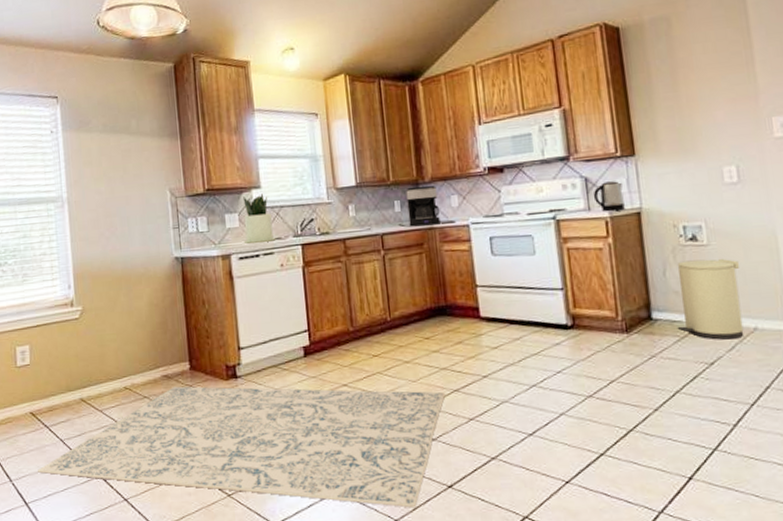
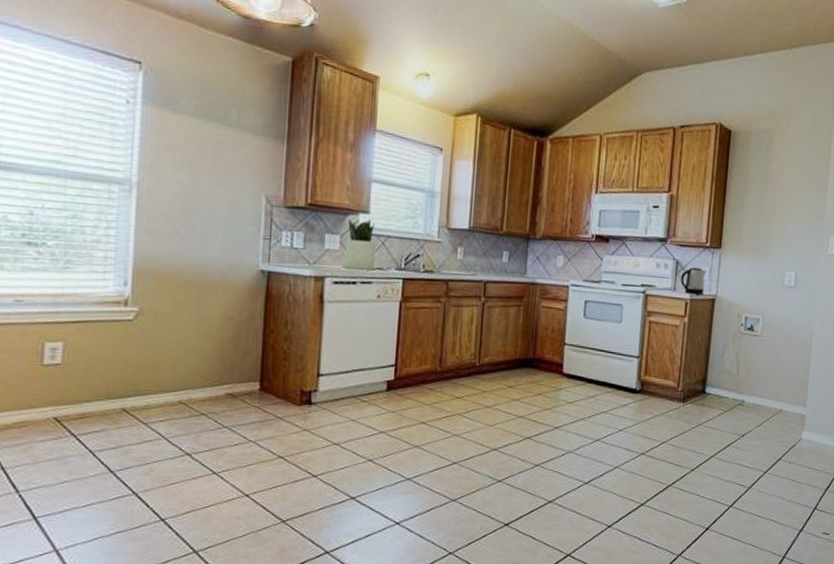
rug: present [38,386,446,508] -> none [55,406,518,542]
coffee maker: present [398,185,455,228] -> none [503,240,556,283]
pedal bin: present [677,259,744,340] -> none [723,346,780,417]

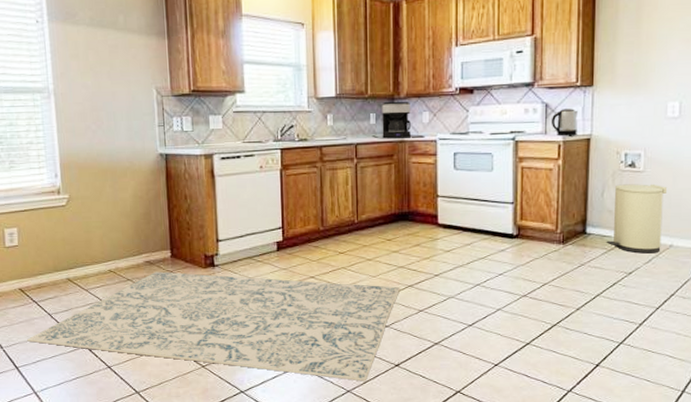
rug: none [55,406,518,542] -> present [27,271,401,382]
planter: present [341,219,377,272] -> none [226,98,257,146]
coffee maker: none [503,240,556,283] -> present [372,101,424,140]
pedal bin: none [723,346,780,417] -> present [606,184,666,254]

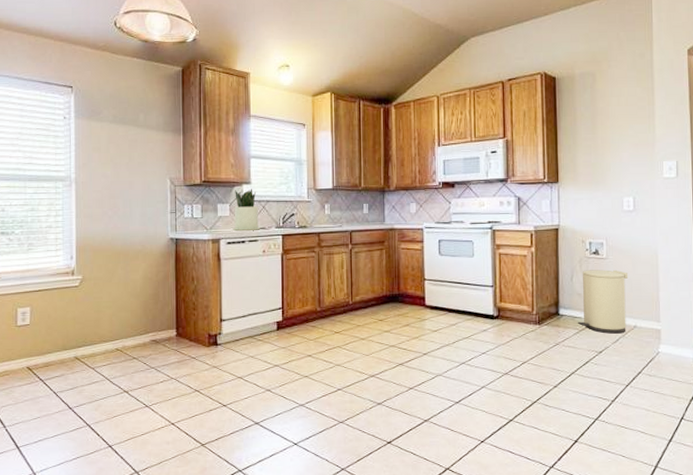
rug: present [27,271,401,382] -> none [31,350,392,459]
planter: none [226,98,257,146] -> present [232,189,261,232]
coffee maker: present [372,101,424,140] -> none [365,193,411,228]
kettle: present [551,109,578,137] -> none [523,202,547,227]

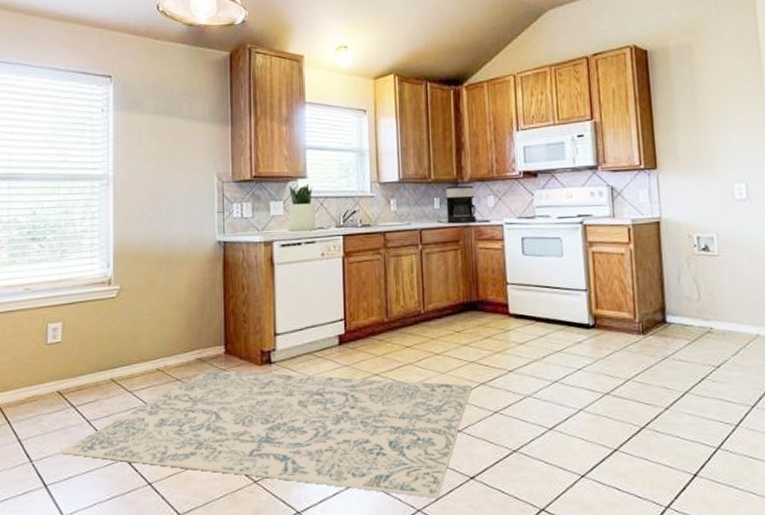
rug: none [31,350,392,459] -> present [60,370,473,498]
coffee maker: none [365,193,411,228] -> present [436,185,490,225]
pedal bin: present [577,270,627,334] -> none [688,268,747,345]

